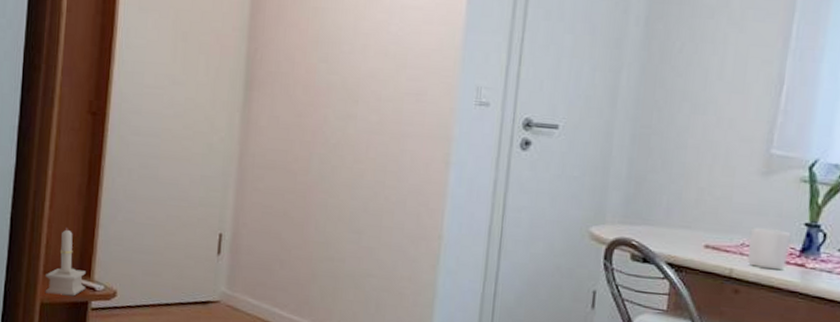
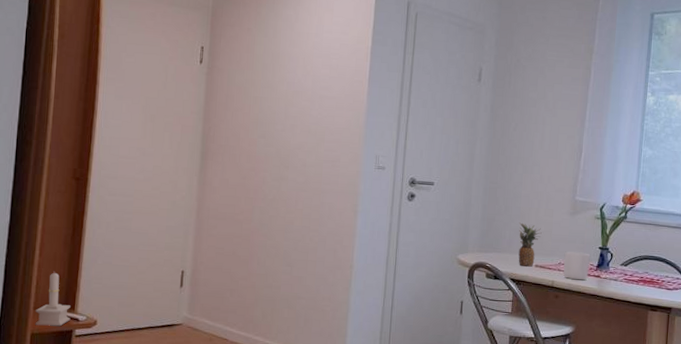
fruit: none [679,184,717,248] -> present [518,222,542,267]

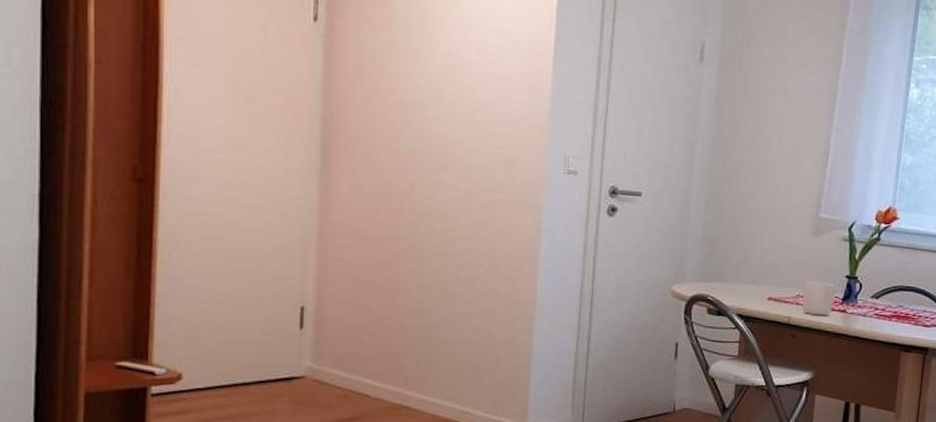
candle: present [35,270,71,327] -> none [90,307,143,383]
fruit: present [518,222,542,267] -> none [747,244,777,300]

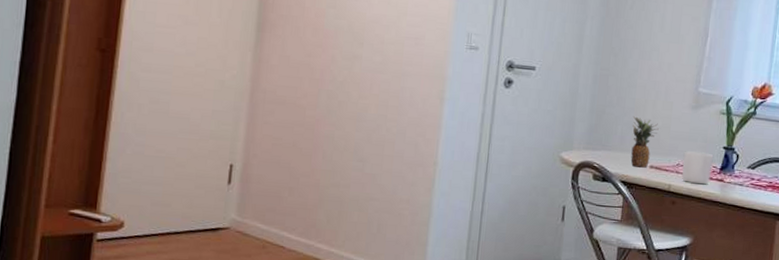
fruit: none [747,244,777,300] -> present [630,116,659,168]

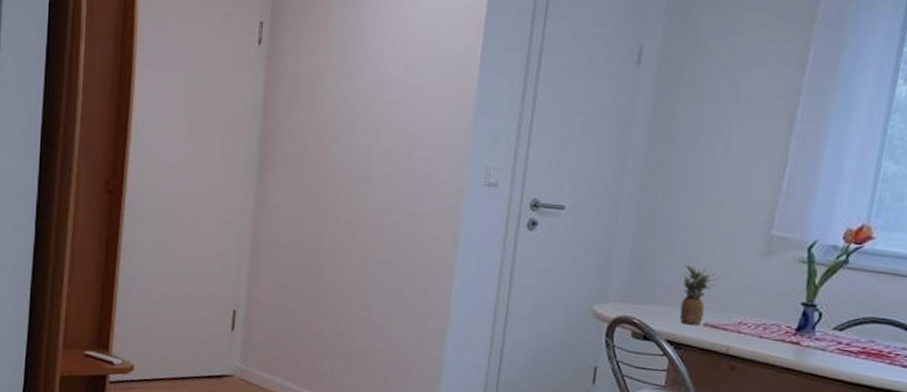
mug: present [681,151,714,185] -> none [744,306,788,348]

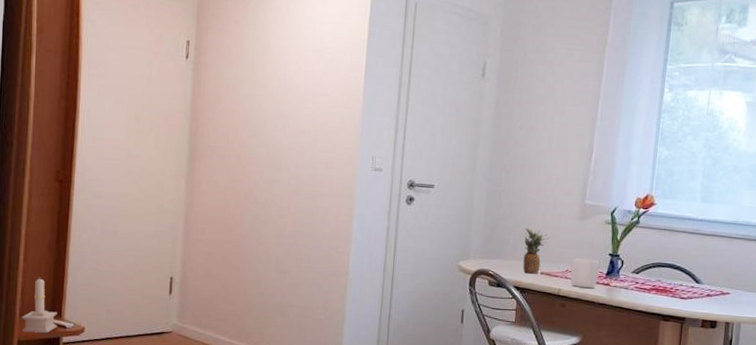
candle: none [64,302,104,370] -> present [21,276,58,334]
mug: none [744,306,788,348] -> present [570,258,600,289]

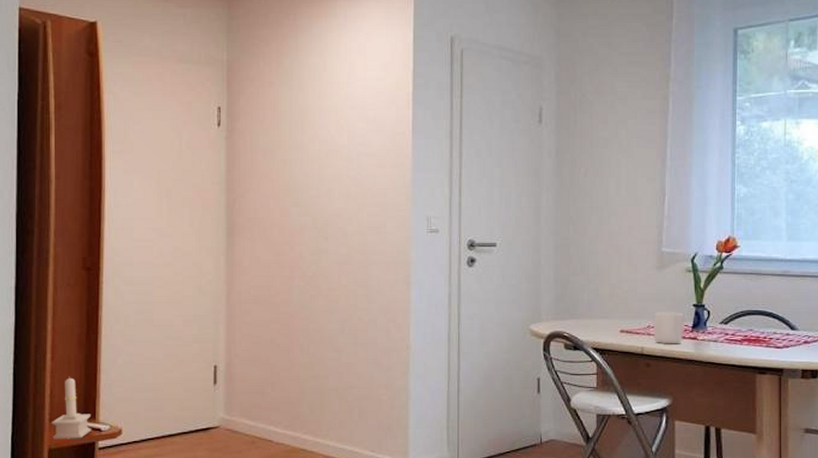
fruit: present [523,227,548,274] -> none [598,282,625,333]

